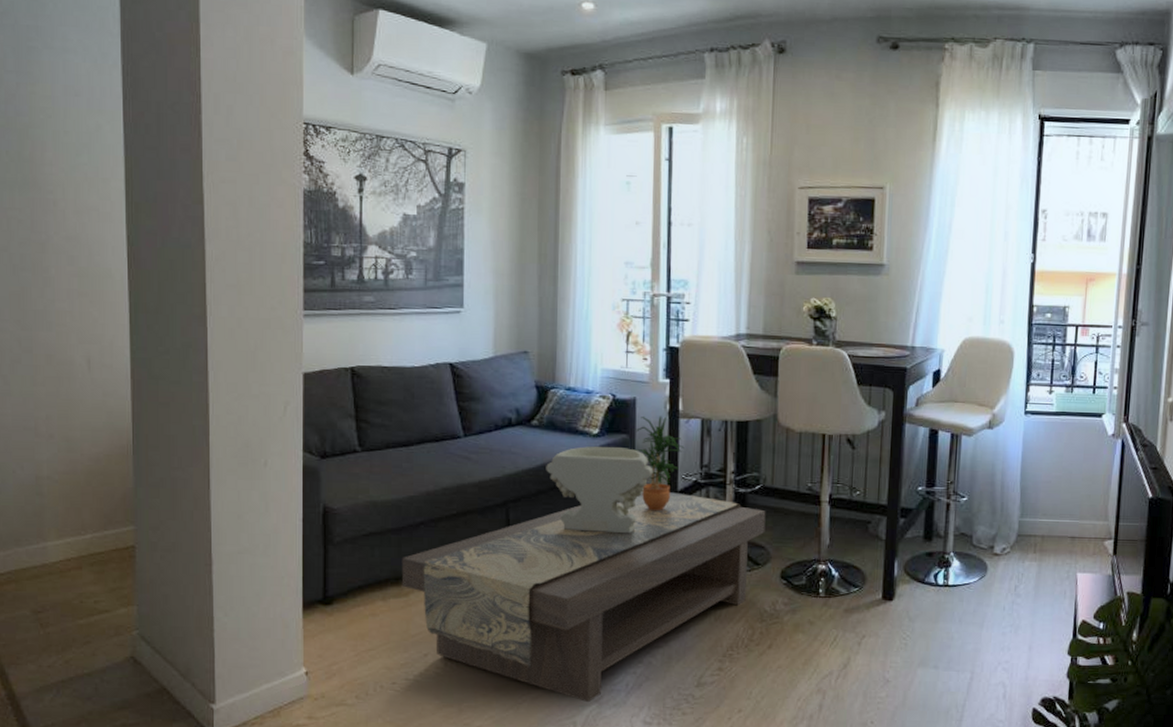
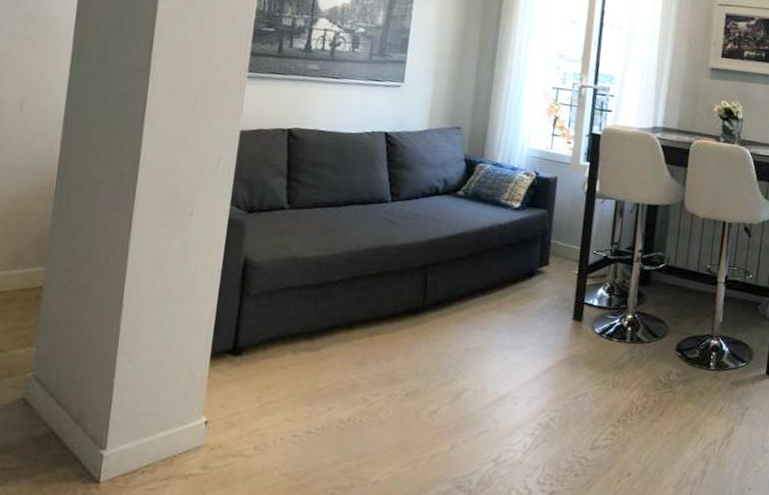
coffee table: present [401,491,766,703] -> none [314,263,668,462]
decorative bowl: present [546,446,654,534] -> none [466,218,568,302]
potted plant: present [634,416,685,511] -> none [551,195,598,283]

